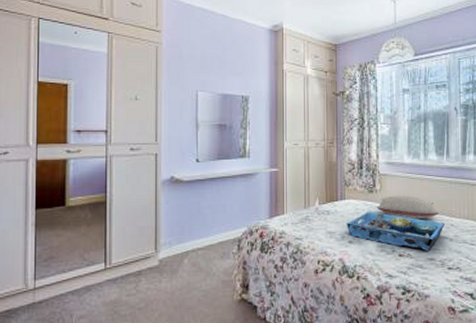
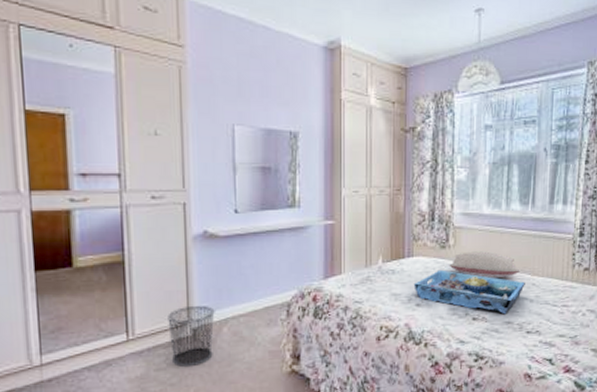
waste bin: none [139,239,178,293] -> present [168,305,215,367]

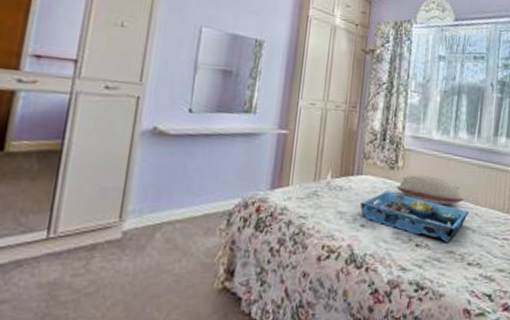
waste bin: present [168,305,215,367] -> none [92,205,151,274]

